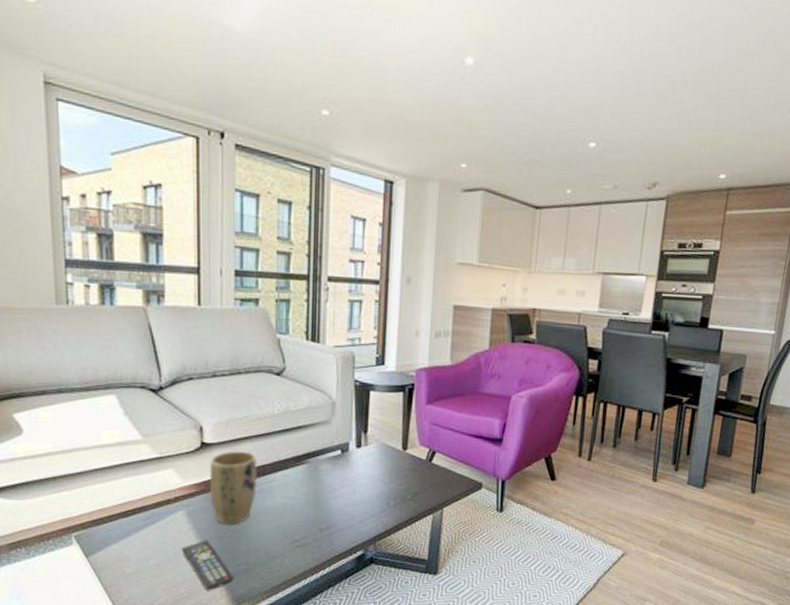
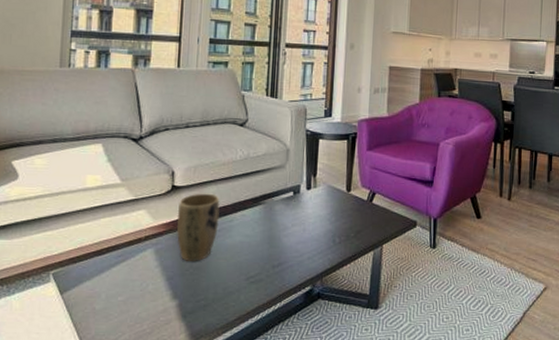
remote control: present [181,539,234,591] -> none [147,276,194,327]

